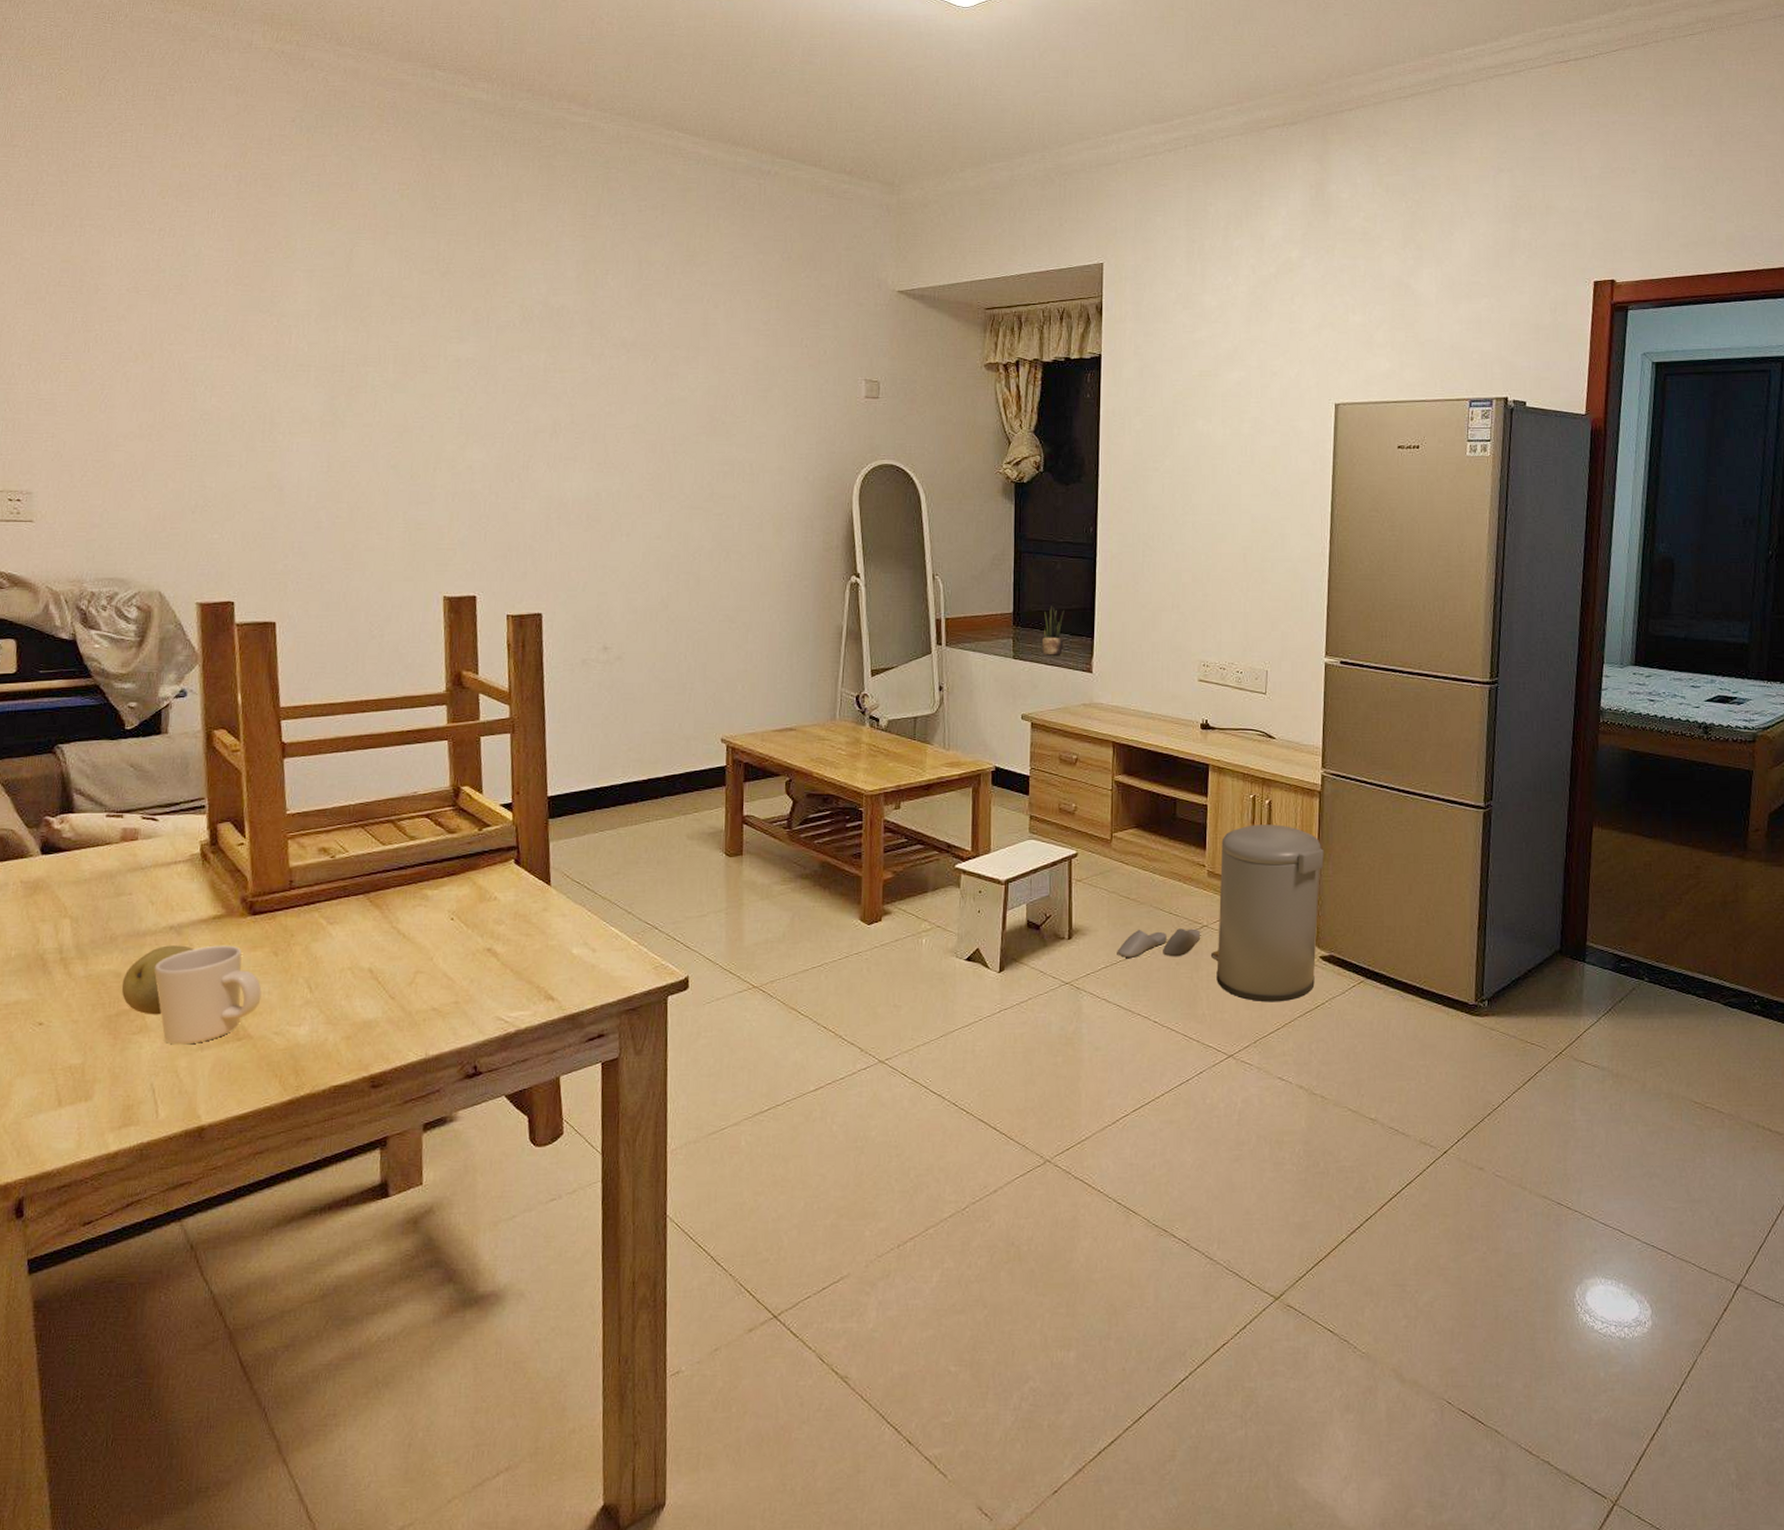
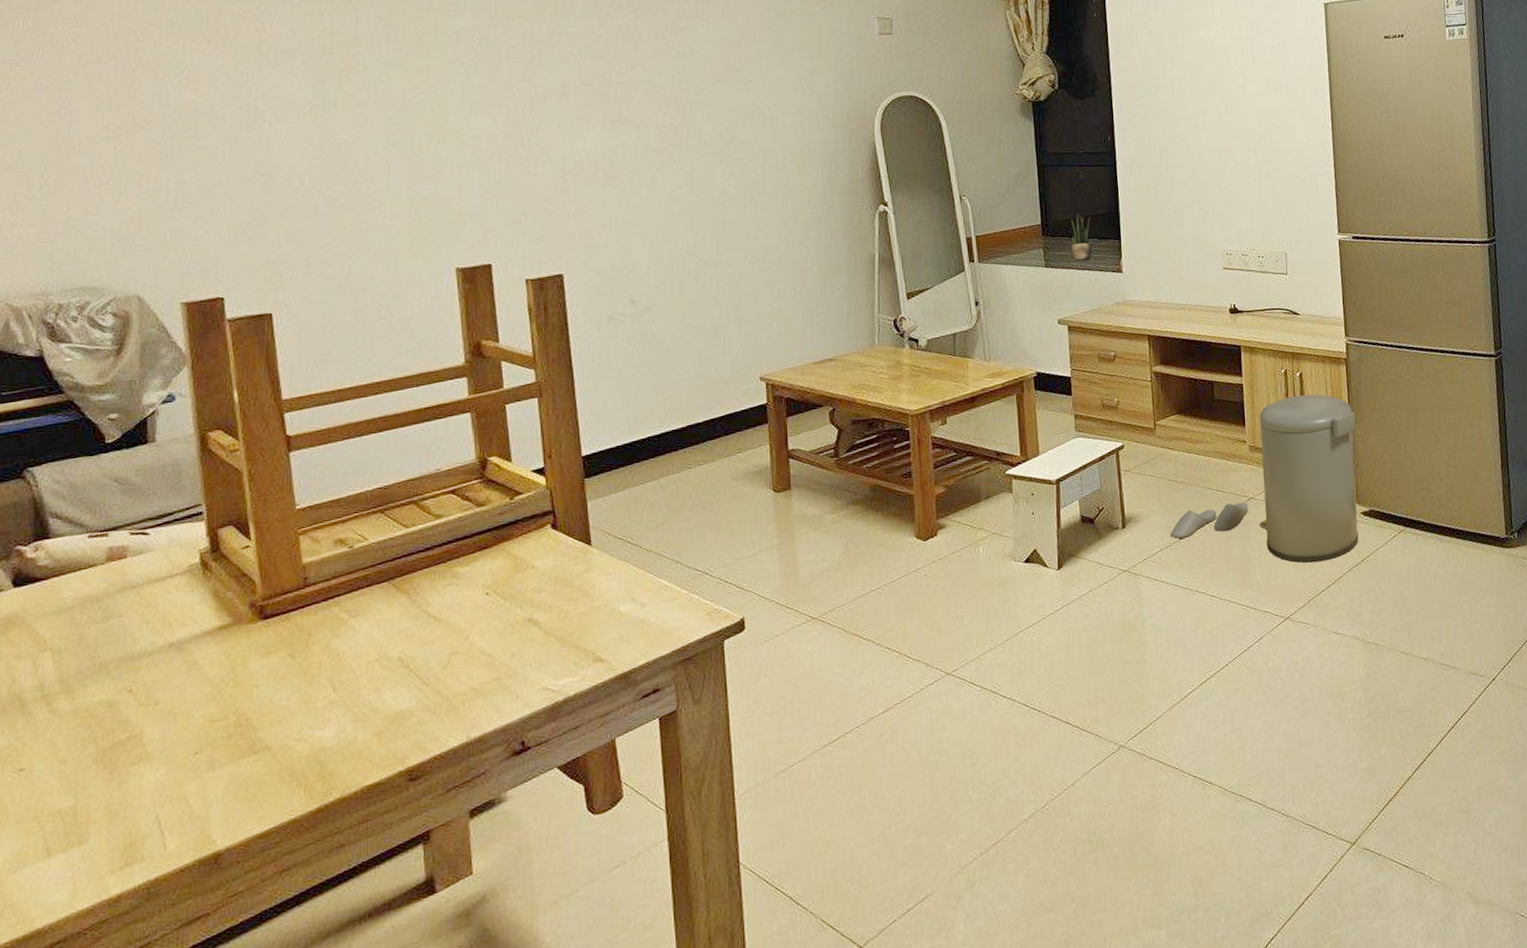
fruit: present [121,945,194,1015] -> none [115,662,199,742]
mug: present [155,945,262,1045] -> none [154,654,279,770]

